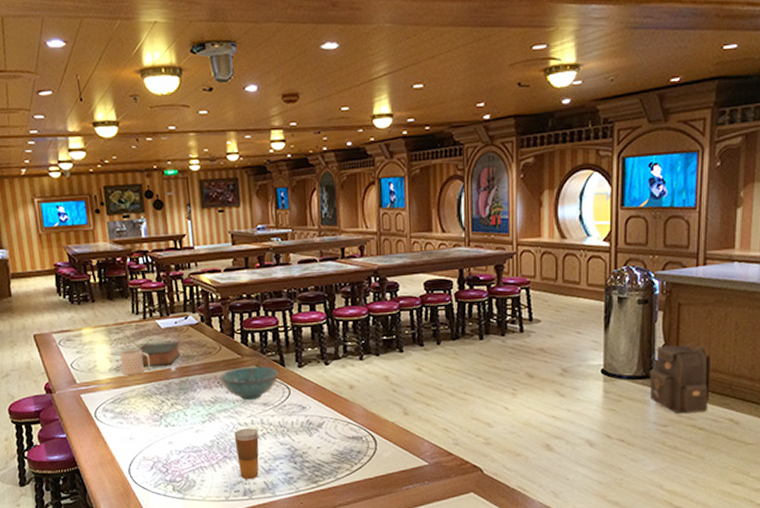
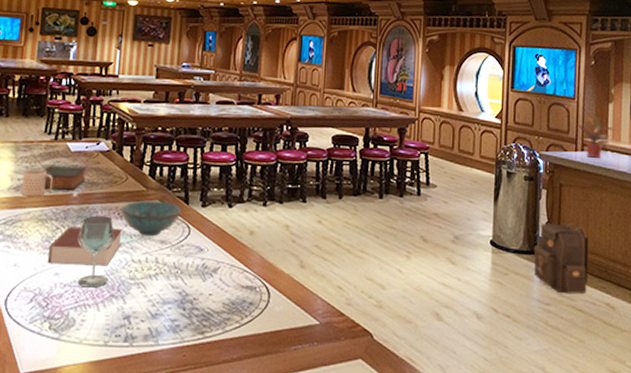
book: none [158,396,226,433] -> present [47,226,122,266]
wine glass: none [183,385,218,452] -> present [77,215,114,288]
beverage cup: present [234,428,259,480] -> none [124,266,151,324]
potted plant: none [700,223,743,273] -> present [578,114,615,159]

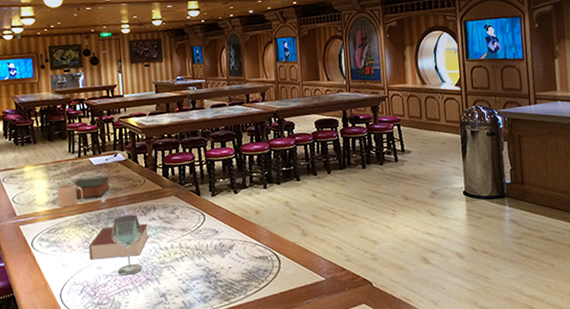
decorative bowl: present [120,200,182,237] -> none [143,196,195,227]
backpack: present [534,223,588,294] -> none [502,167,552,227]
potted plant: present [578,114,615,159] -> none [529,71,562,110]

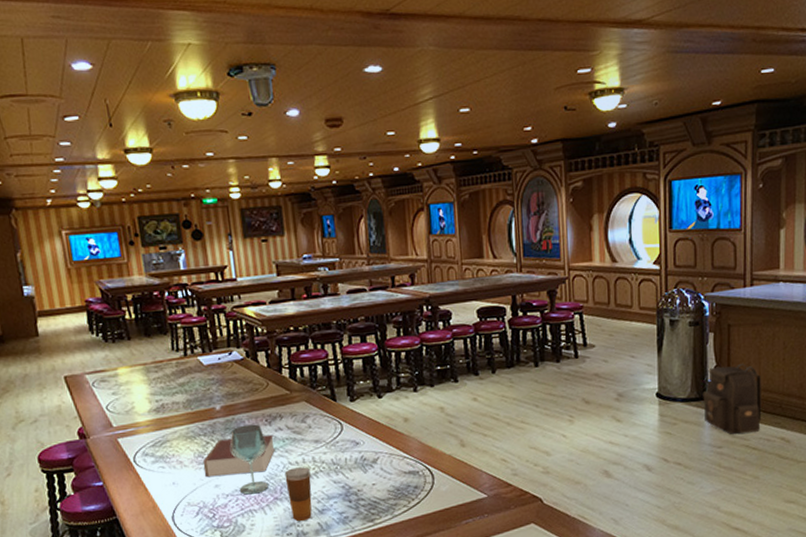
mug: present [56,183,84,207] -> none [159,388,194,416]
book: present [74,176,110,199] -> none [180,378,226,406]
beverage cup: none [156,252,178,300] -> present [284,467,312,522]
backpack: none [502,167,552,227] -> present [702,363,762,434]

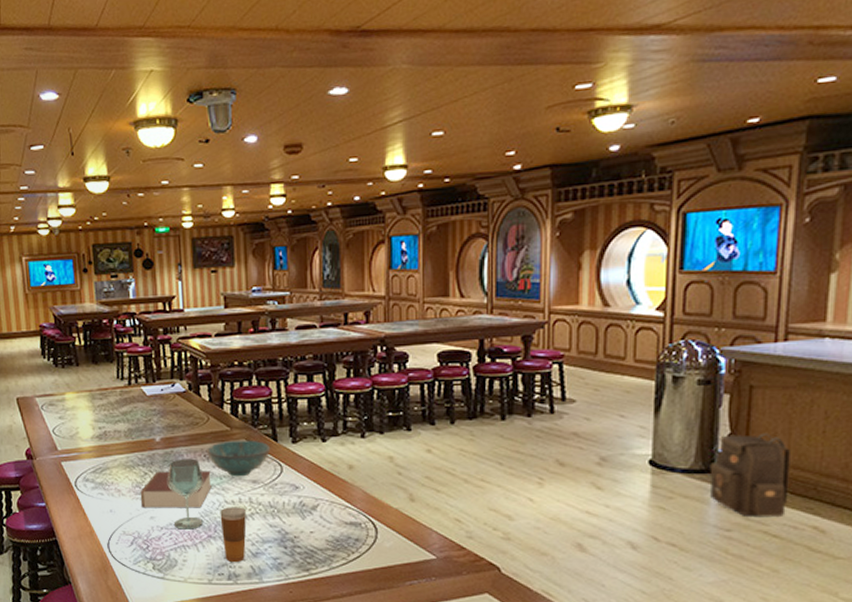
decorative bowl: none [267,401,331,439] -> present [206,440,271,477]

